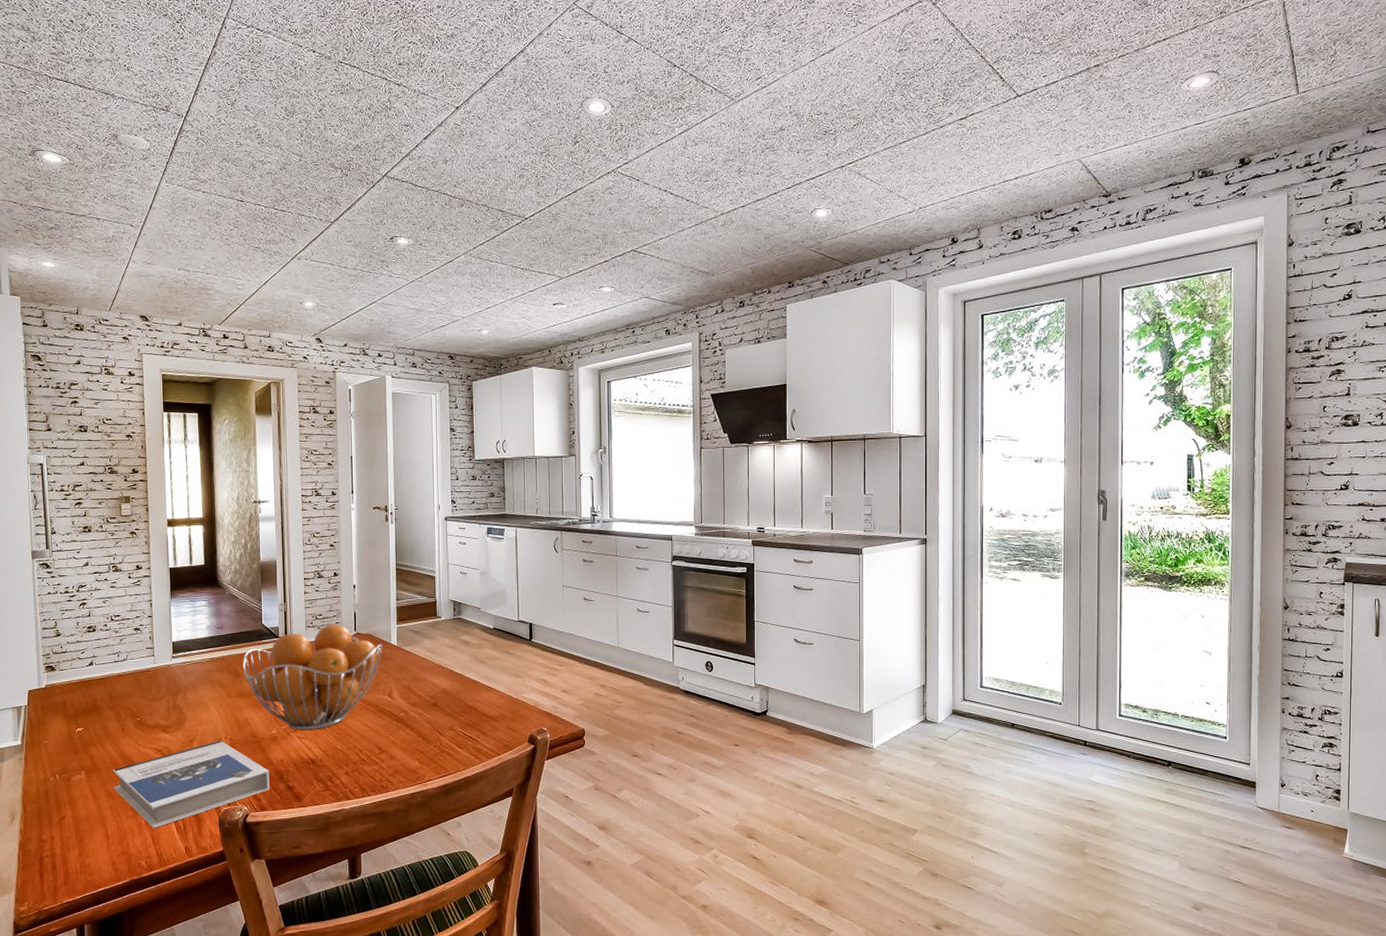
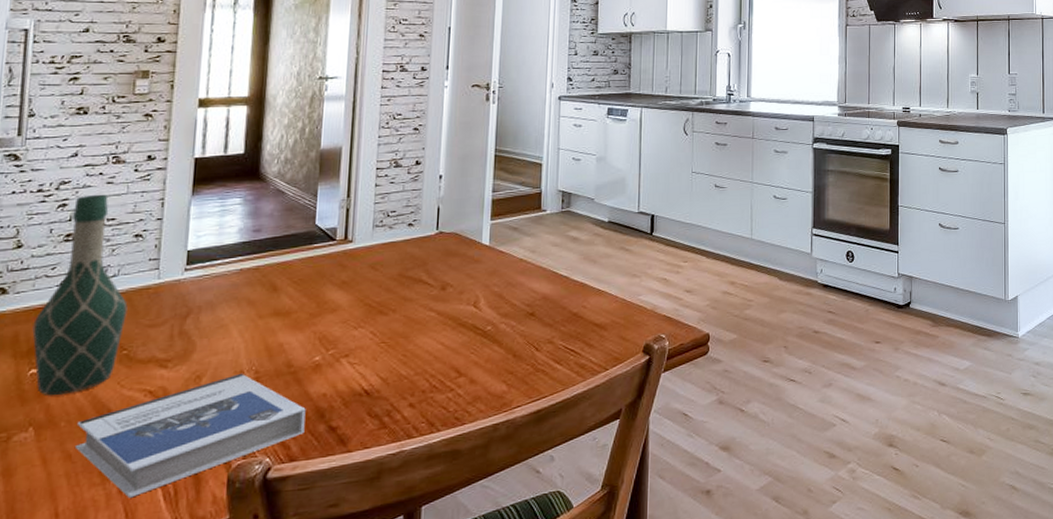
wine bottle: none [75,595,136,749] -> present [32,194,128,396]
fruit basket: present [243,624,383,731] -> none [283,222,471,355]

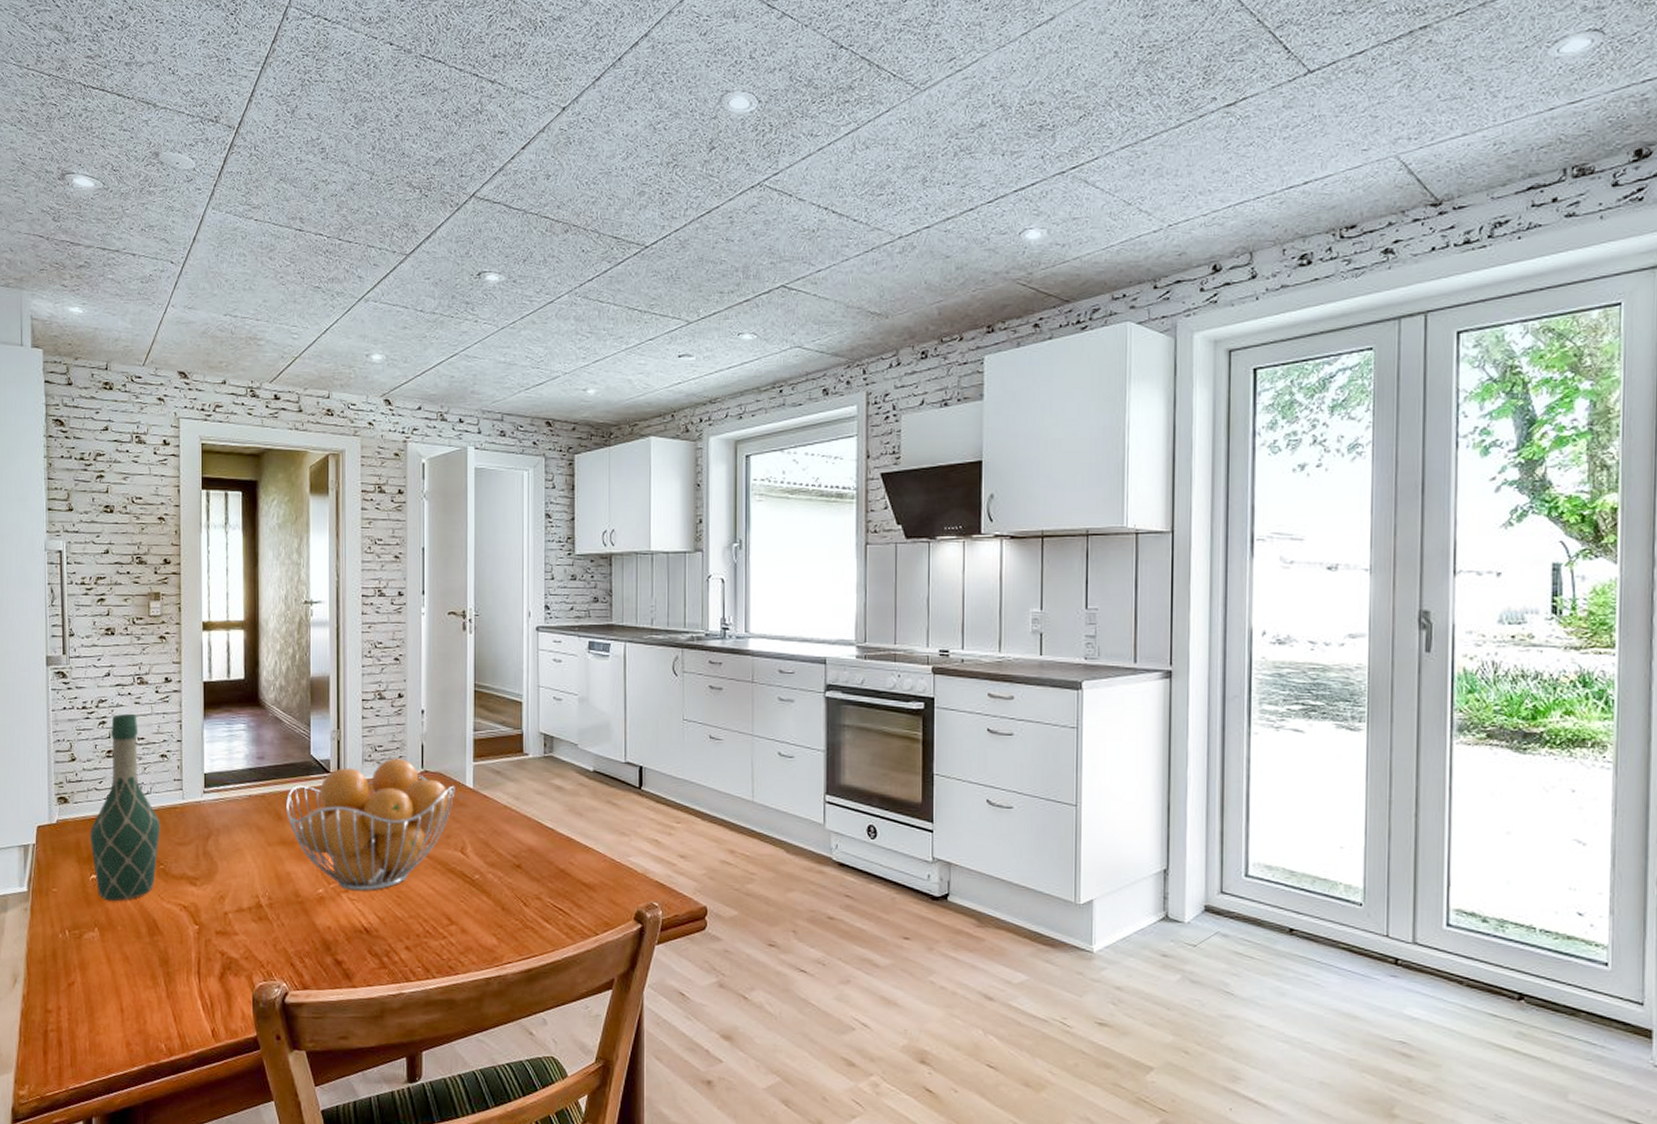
hardback book: present [76,374,306,498] -> none [131,898,314,1004]
fruit basket: none [283,222,471,355] -> present [286,758,455,891]

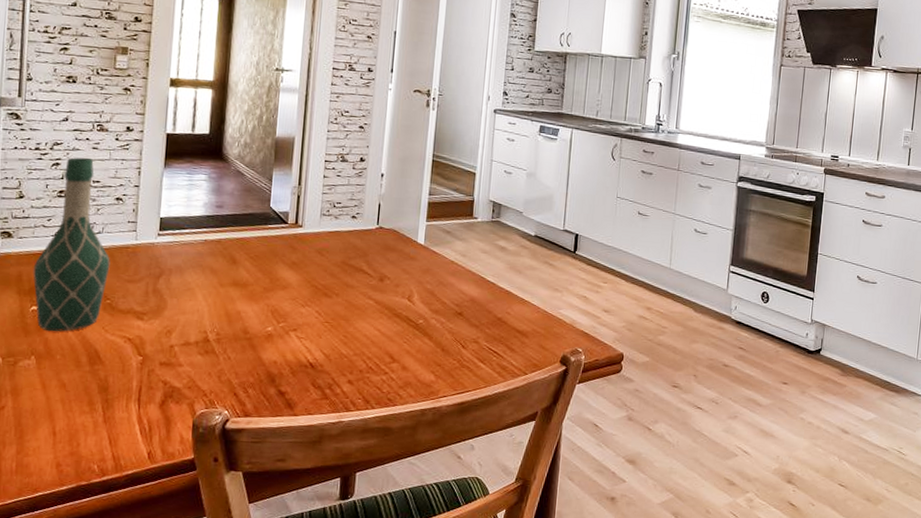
fruit basket: present [286,758,455,891] -> none [241,214,407,331]

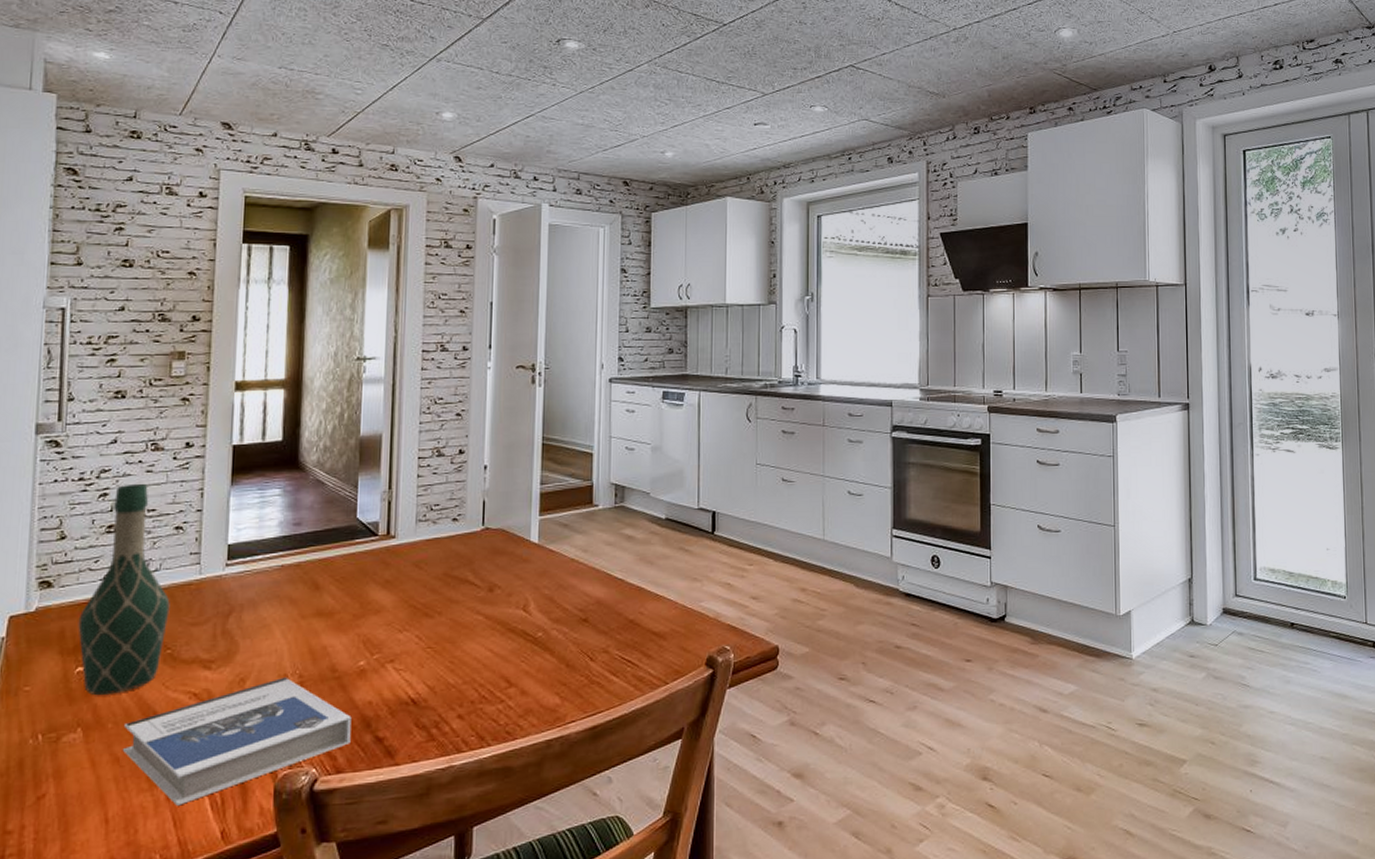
hardback book: none [69,334,259,428] -> present [123,678,352,806]

